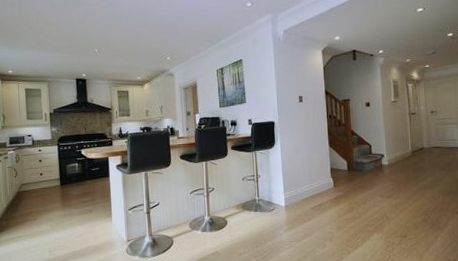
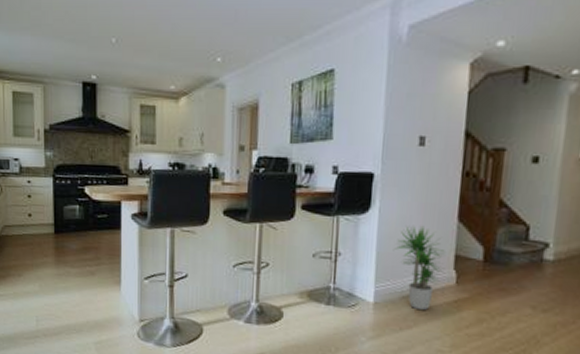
potted plant: none [293,152,326,206] -> present [394,225,445,310]

